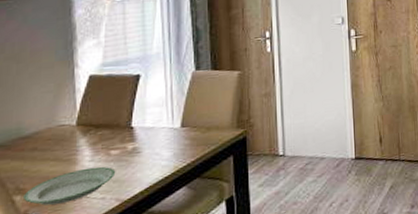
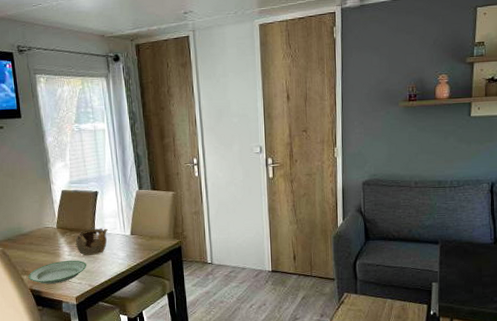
teapot: none [103,121,150,160] -> present [76,228,108,256]

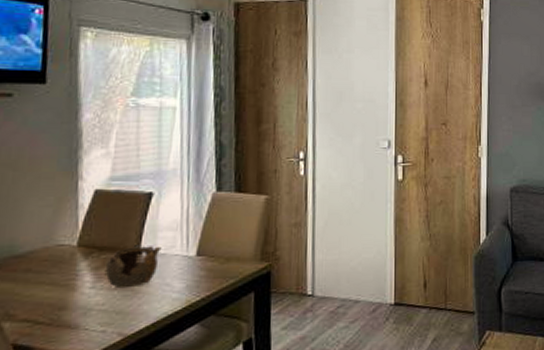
plate: present [28,260,87,284] -> none [13,295,120,335]

